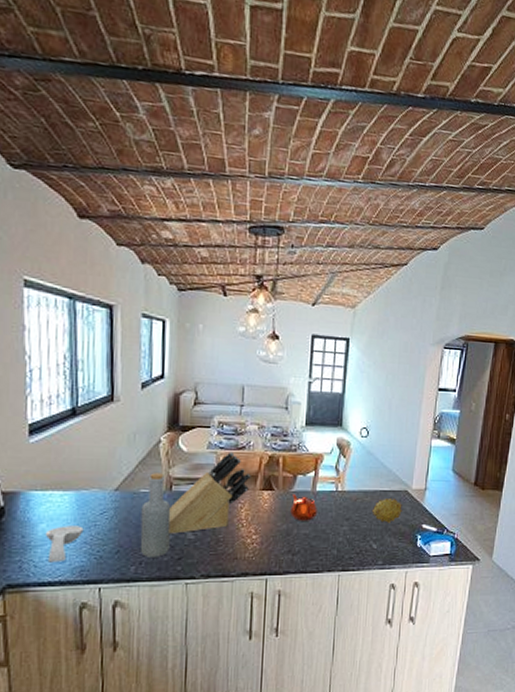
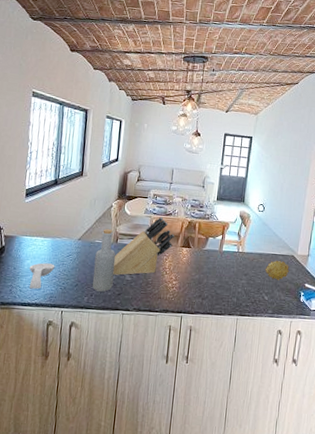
teapot: present [290,494,318,521] -> none [202,252,224,274]

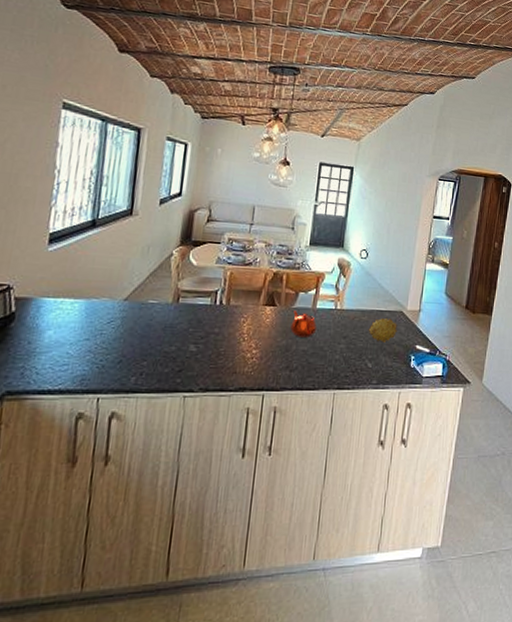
spoon rest: present [29,263,55,289] -> none [50,333,90,370]
bottle: present [92,229,116,292] -> none [142,284,177,368]
knife block: present [113,217,175,275] -> none [172,267,256,346]
teapot: none [202,252,224,274] -> present [290,311,317,338]

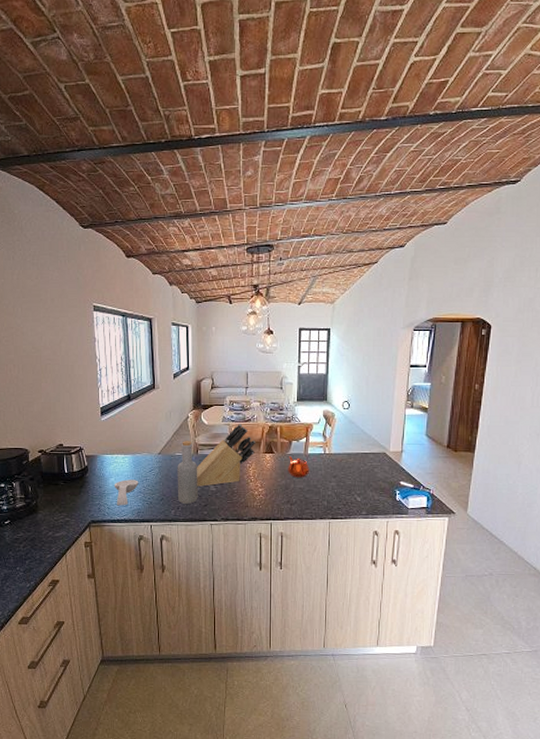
spoon rest: none [50,333,90,370] -> present [114,479,139,506]
bottle: none [142,284,177,368] -> present [177,441,198,504]
knife block: none [172,267,256,346] -> present [197,424,256,487]
fruit: present [368,317,398,343] -> none [355,459,383,480]

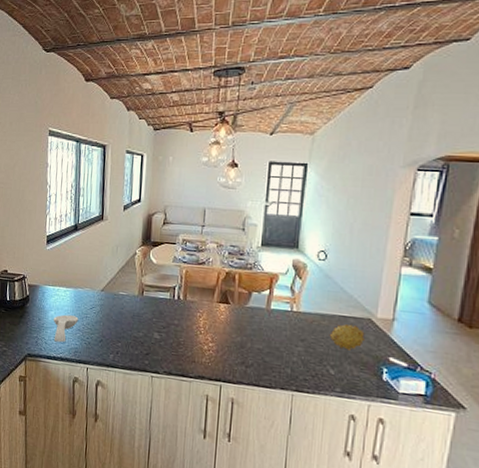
bottle: present [177,441,198,504] -> none [117,279,142,350]
knife block: present [197,424,256,487] -> none [139,266,209,333]
teapot: present [288,456,310,478] -> none [244,309,272,337]
fruit: none [355,459,383,480] -> present [329,324,366,350]

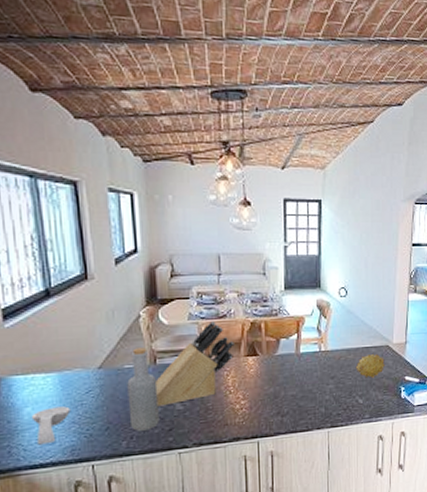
bottle: none [117,279,142,350] -> present [127,347,159,431]
knife block: none [139,266,209,333] -> present [156,321,234,407]

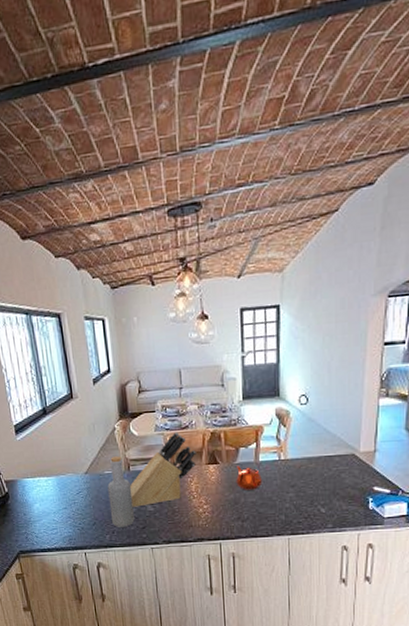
spoon rest: present [31,406,71,445] -> none [39,504,67,534]
teapot: none [276,358,304,383] -> present [236,466,263,490]
fruit: present [355,353,386,378] -> none [317,462,351,488]

